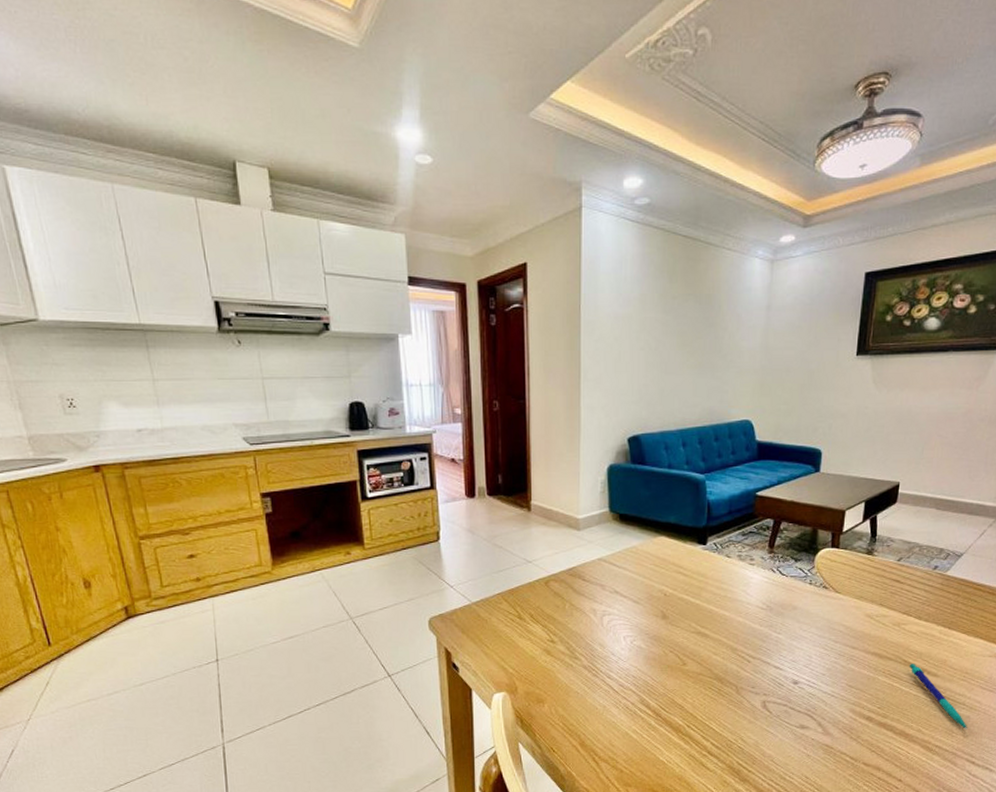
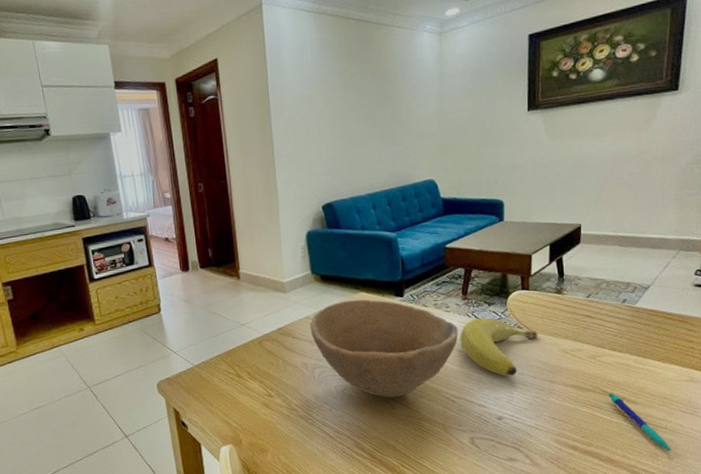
bowl: none [603,543,761,653] -> present [310,299,459,398]
banana: none [761,574,844,639] -> present [460,318,538,377]

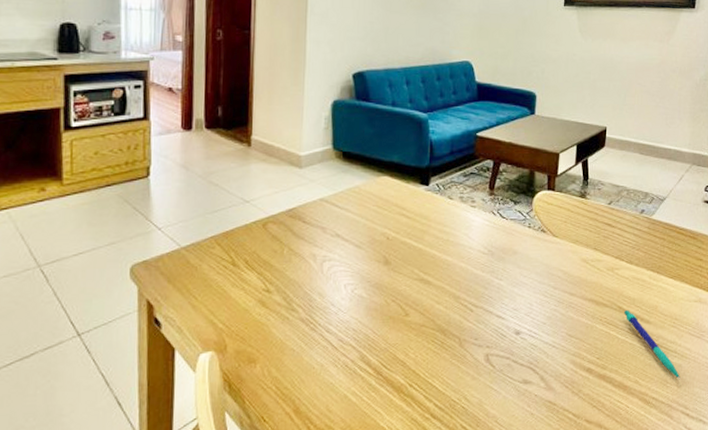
bowl: present [310,299,459,398] -> none [324,183,482,303]
banana: present [460,318,538,377] -> none [483,217,561,285]

